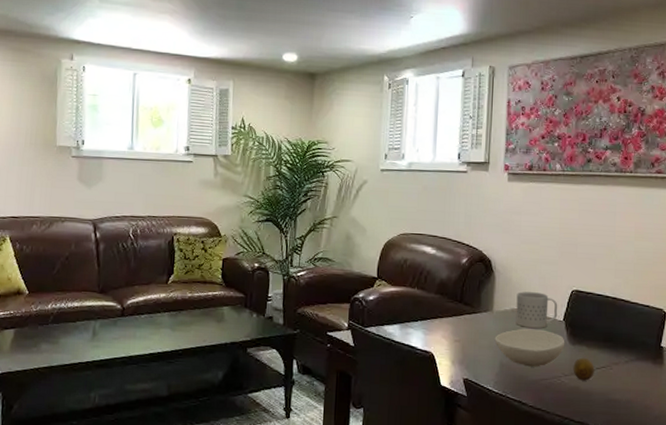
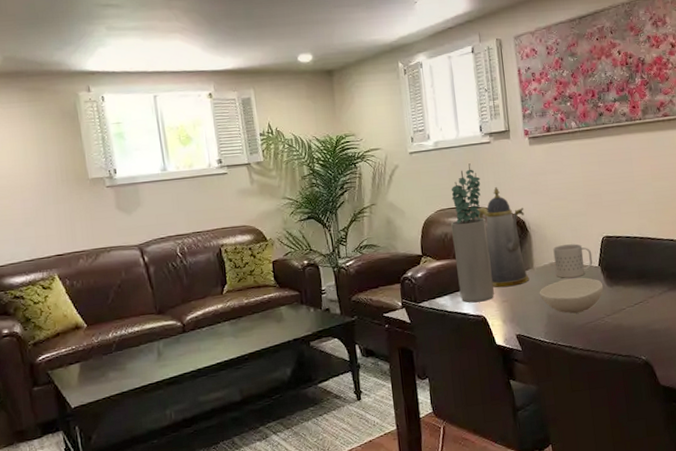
vase: none [410,190,451,337] -> present [451,163,494,303]
coffee pot: none [443,219,492,327] -> present [478,187,530,288]
fruit: present [573,357,594,381] -> none [613,296,634,318]

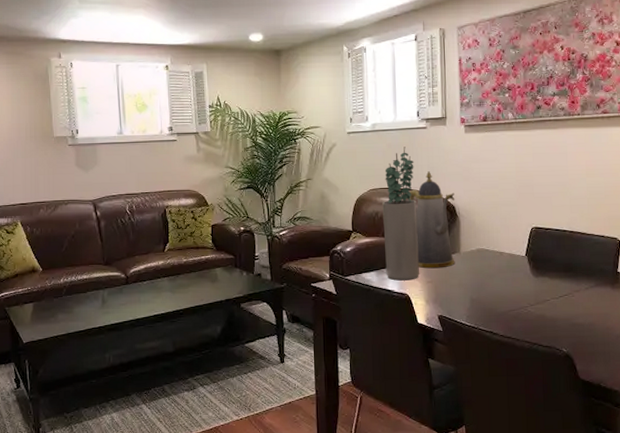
bowl: present [539,277,604,314] -> none [464,265,529,300]
mug: present [553,243,593,278] -> none [481,232,520,265]

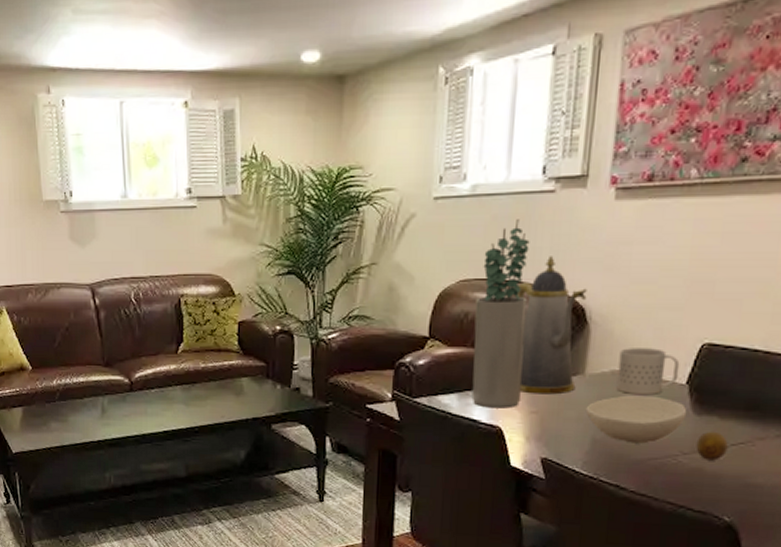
bowl: none [464,265,529,300] -> present [585,395,687,444]
mug: none [481,232,520,265] -> present [616,348,680,394]
fruit: none [537,287,558,309] -> present [695,431,728,461]

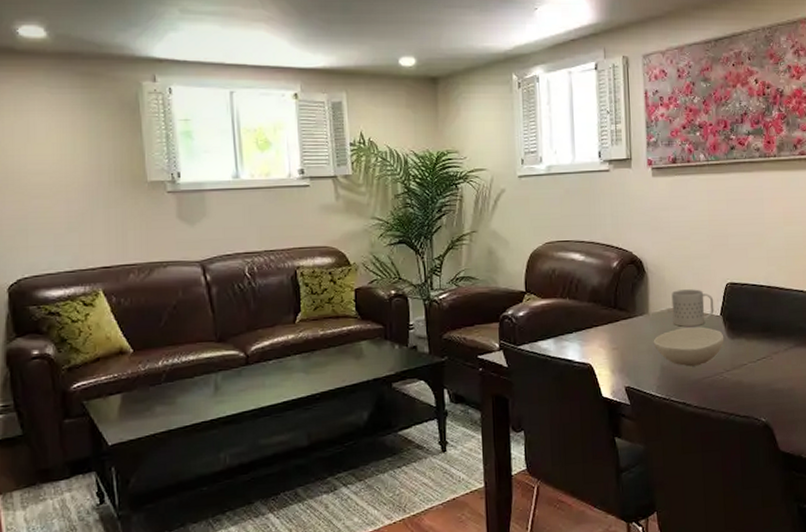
vase: present [471,219,530,409] -> none [560,192,603,349]
coffee pot: present [517,256,587,395] -> none [591,221,644,333]
fruit: present [695,431,728,461] -> none [734,350,755,374]

